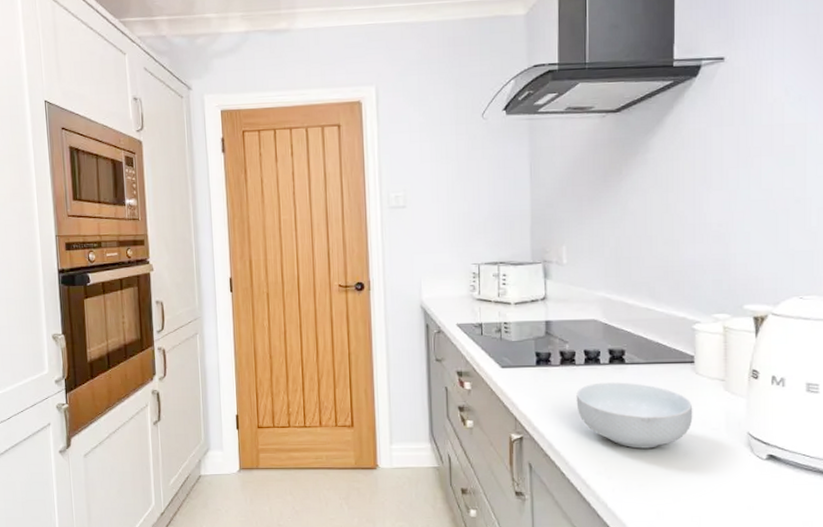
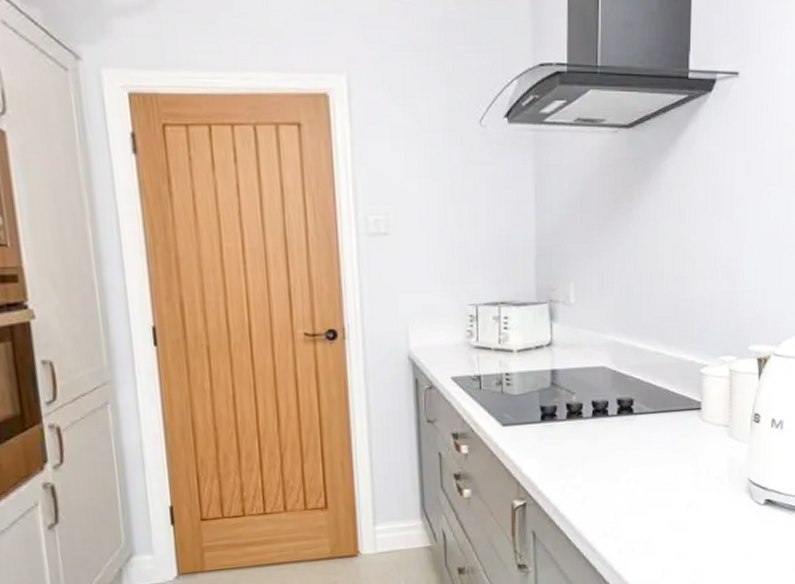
cereal bowl: present [576,382,693,449] -> none [583,434,699,505]

